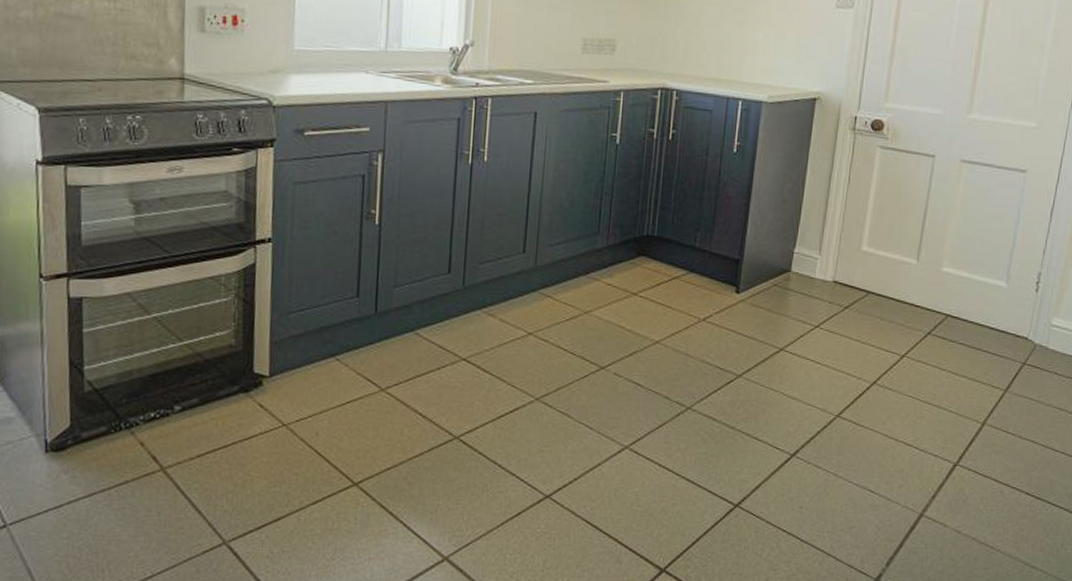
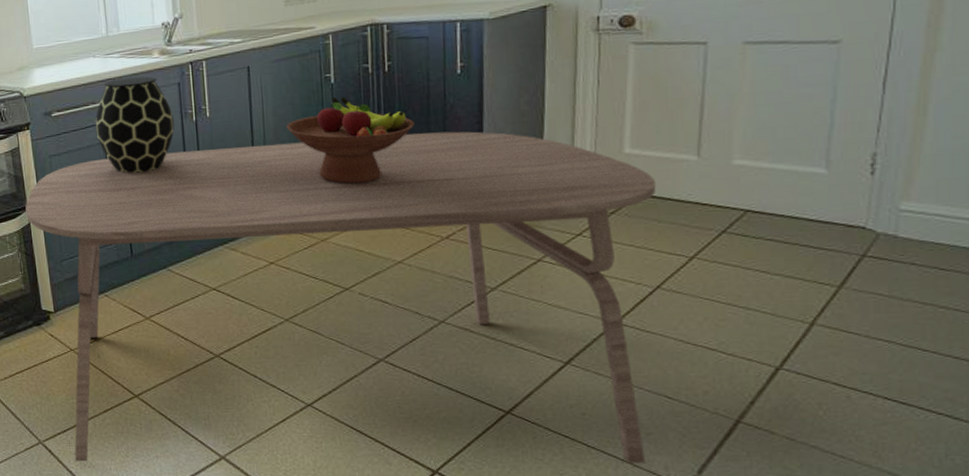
dining table: none [252,194,884,567] -> present [25,131,657,464]
vase: none [355,102,447,216] -> present [95,76,174,173]
fruit bowl: none [565,159,689,255] -> present [286,97,415,185]

